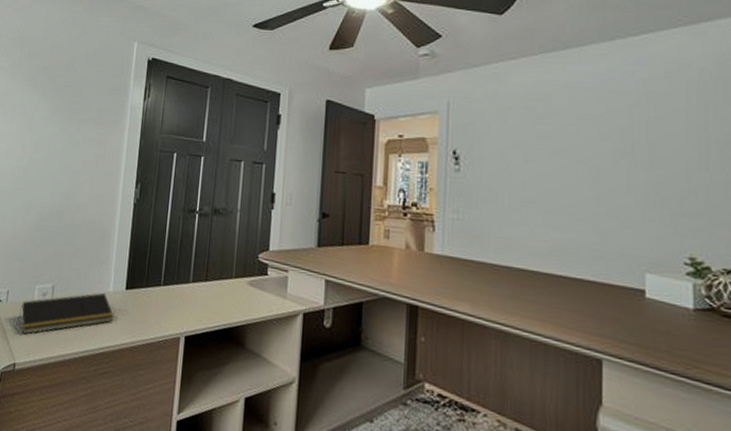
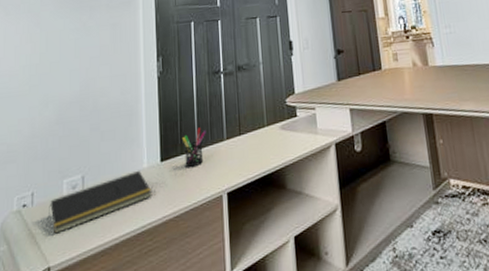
pen holder: none [148,264,173,303] -> present [181,127,206,168]

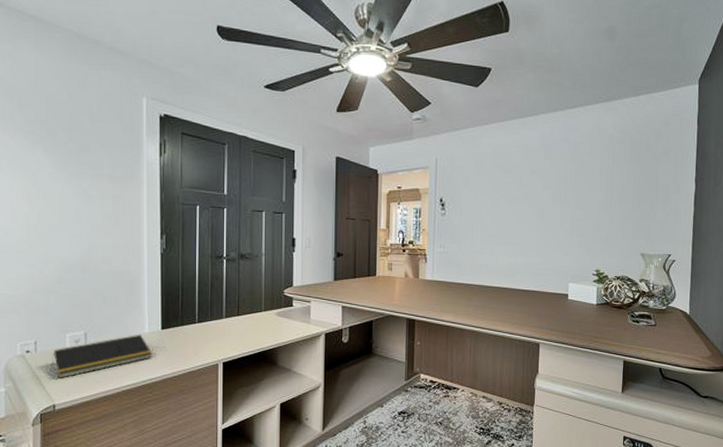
pen holder: present [181,127,206,168] -> none [182,304,206,338]

